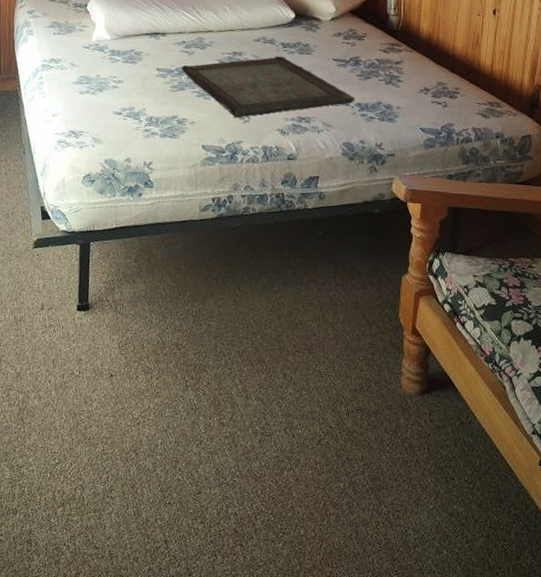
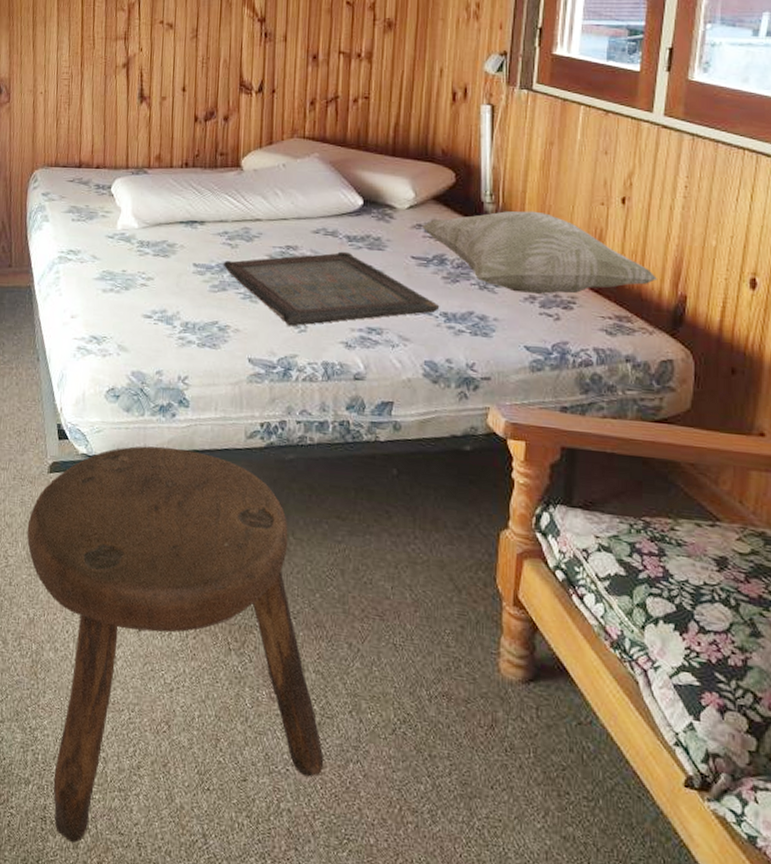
stool: none [14,221,264,560] -> present [26,446,324,844]
decorative pillow: none [341,21,520,86] -> present [422,211,658,294]

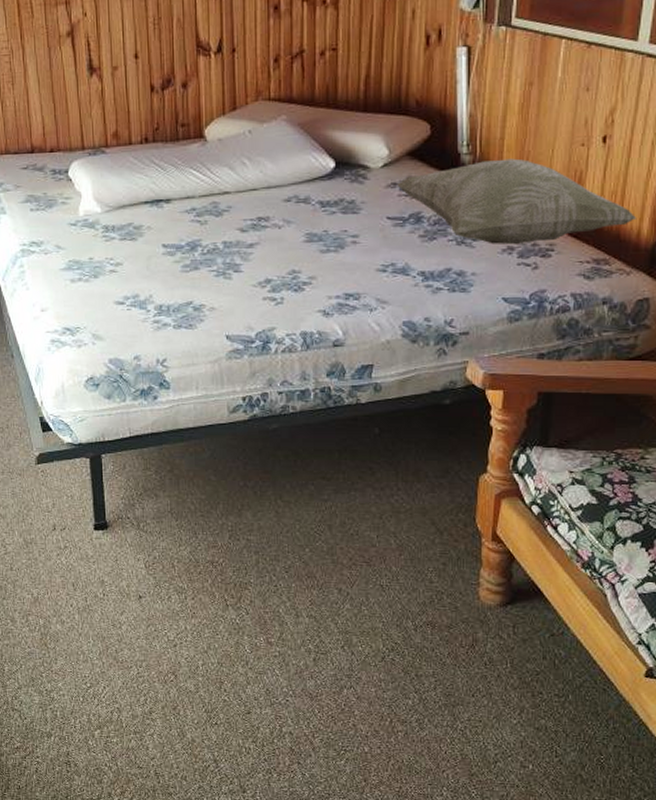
stool: present [26,446,324,844] -> none [21,429,321,780]
serving tray: present [223,251,440,326] -> none [193,218,417,299]

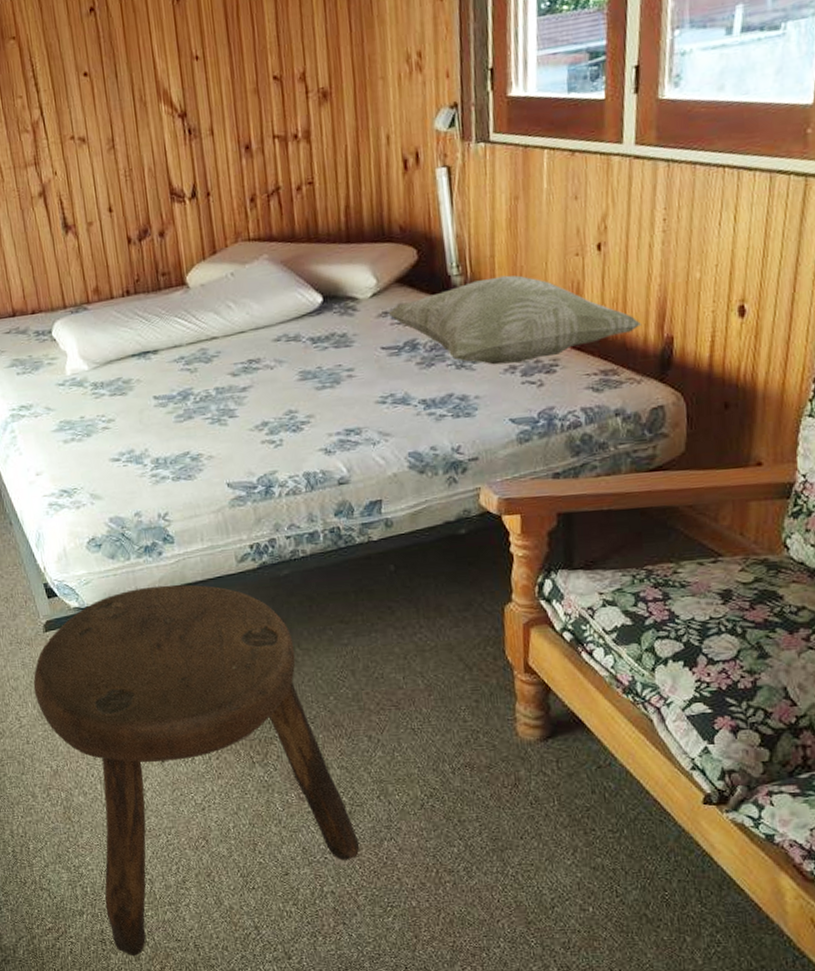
stool: none [21,429,321,780] -> present [33,584,360,957]

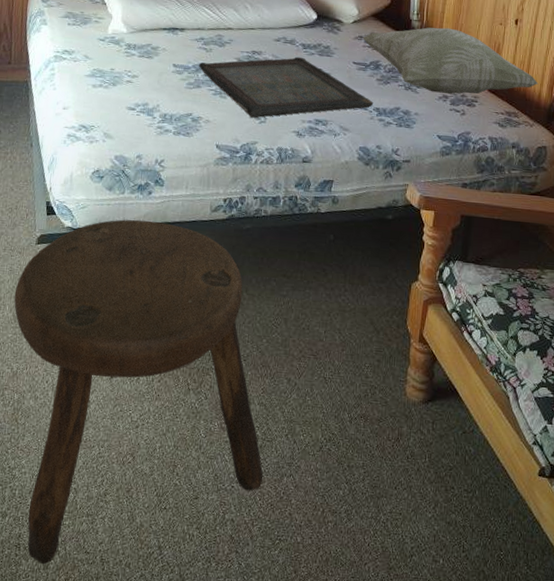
serving tray: none [184,354,418,443] -> present [198,56,374,118]

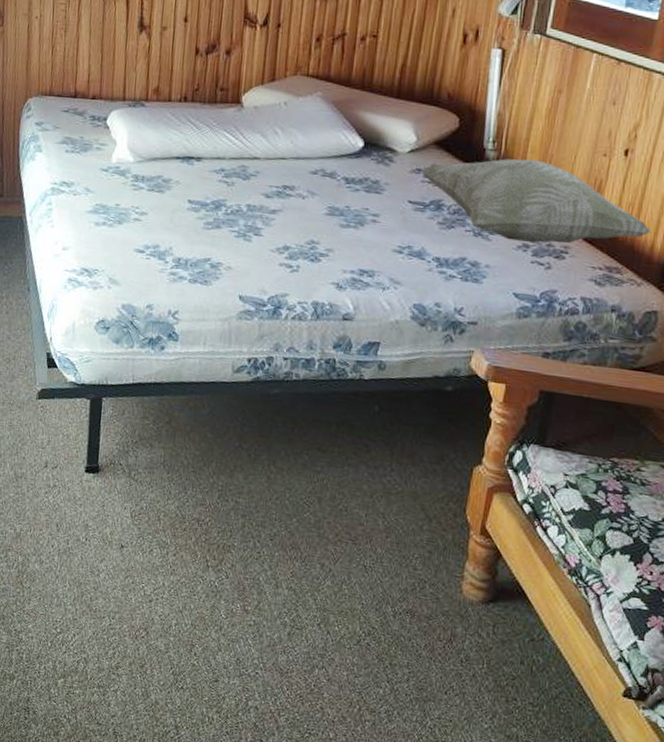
stool: present [14,219,264,565] -> none [14,376,292,731]
serving tray: present [198,56,374,118] -> none [218,193,433,266]

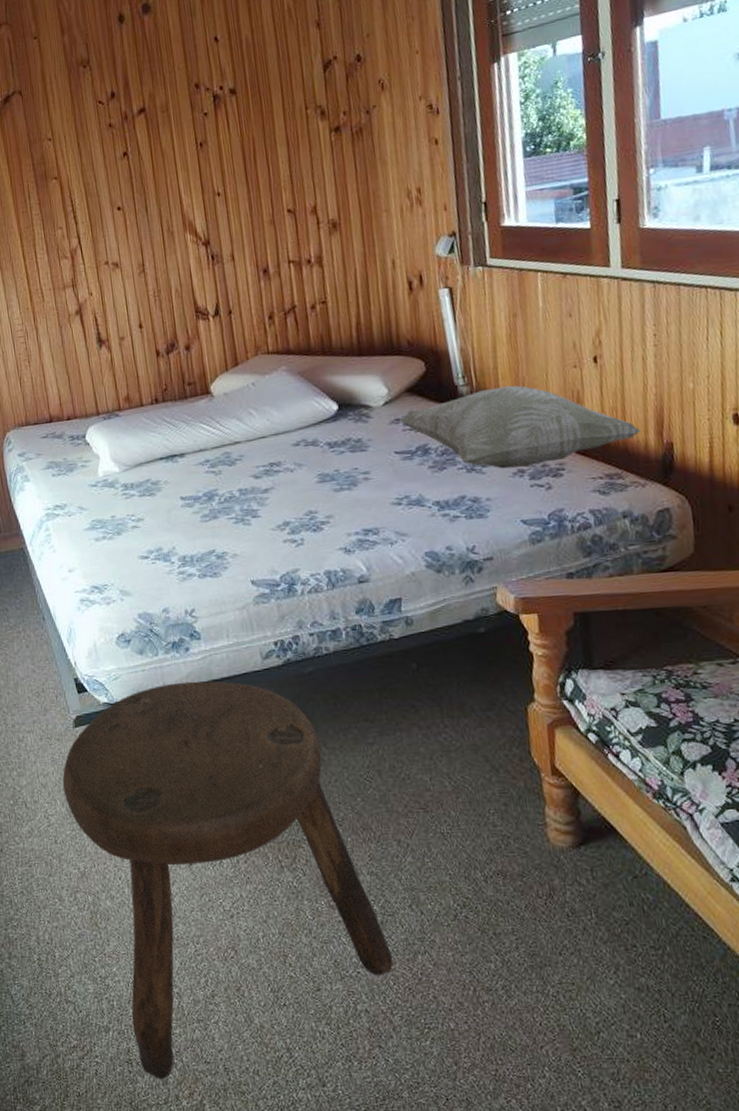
stool: none [14,376,292,731] -> present [62,681,394,1080]

